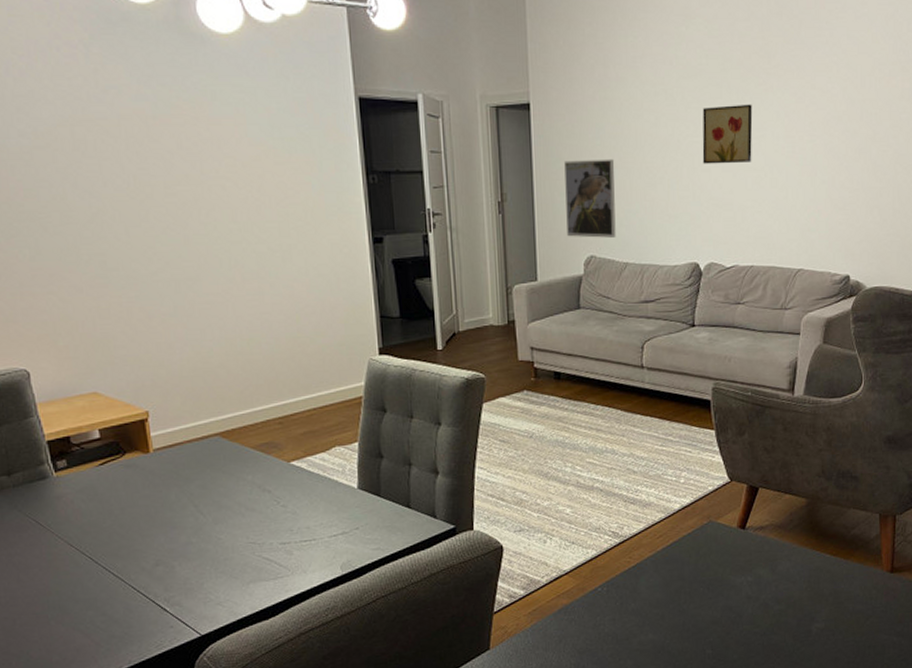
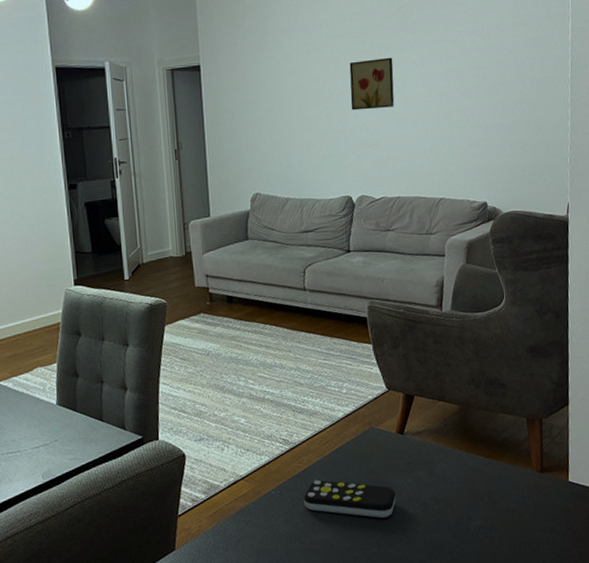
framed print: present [564,158,616,238] -> none [231,109,278,178]
remote control: none [632,576,734,618] -> present [303,479,396,518]

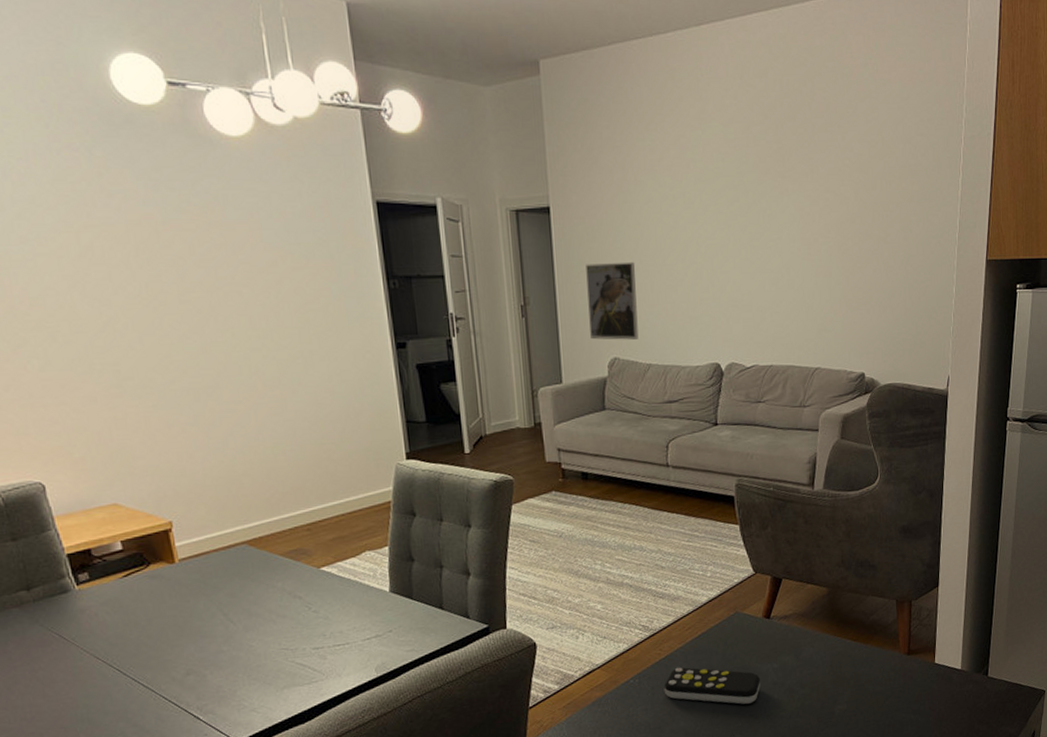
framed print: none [231,109,278,178] -> present [586,261,639,340]
wall art: present [349,57,395,111] -> none [720,206,769,267]

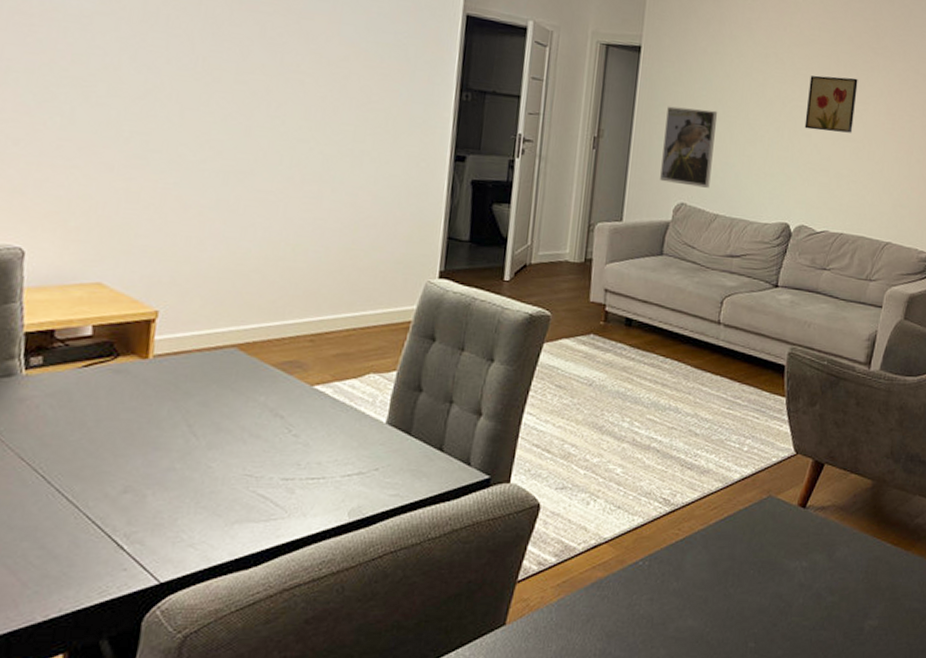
remote control: present [663,667,760,704] -> none [675,552,786,606]
wall art: none [720,206,769,267] -> present [804,75,858,133]

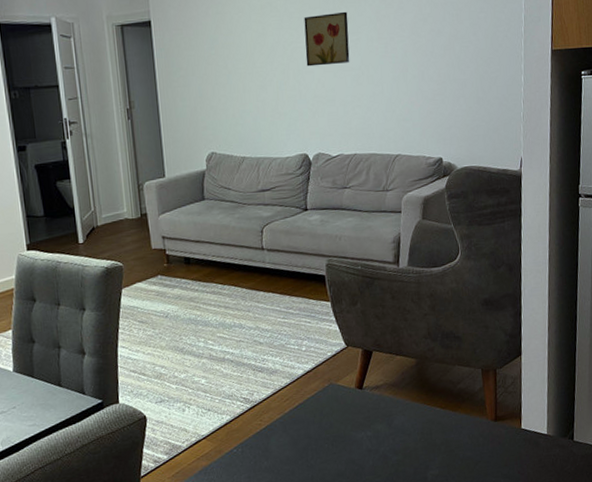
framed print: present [660,106,718,188] -> none [184,66,233,137]

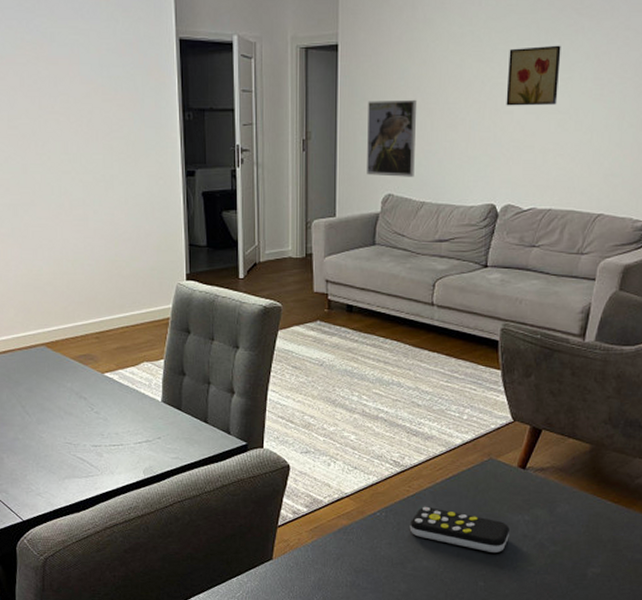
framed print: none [184,66,233,137] -> present [367,99,418,177]
remote control: none [265,436,356,471] -> present [409,506,509,553]

